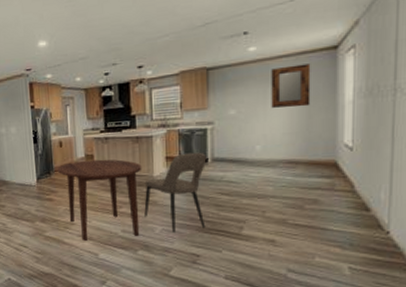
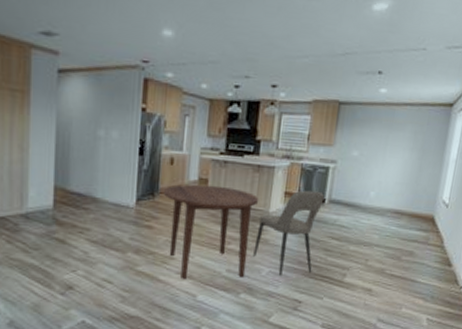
home mirror: present [271,63,311,108] -> none [390,115,430,159]

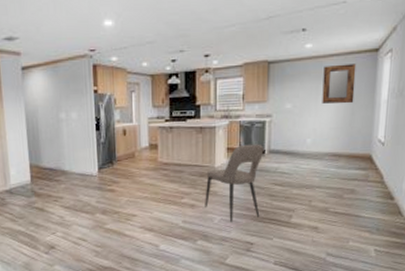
dining table: present [163,184,259,280] -> none [120,149,205,233]
home mirror: none [390,115,430,159] -> present [322,63,357,104]

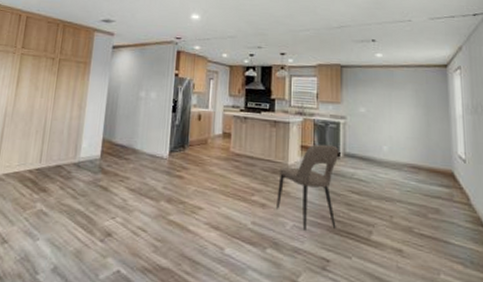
home mirror: present [322,63,357,104] -> none [395,75,428,115]

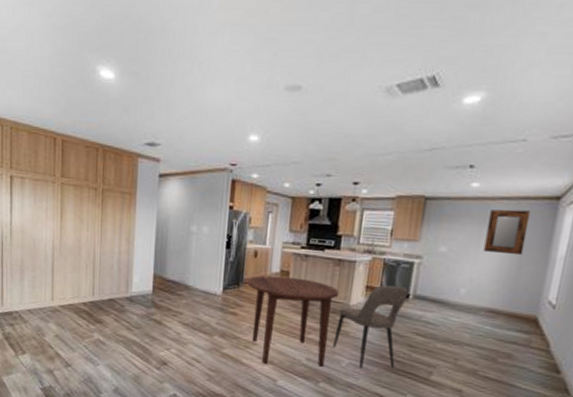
dining table: none [192,137,278,232] -> present [247,275,340,367]
home mirror: none [395,75,428,115] -> present [483,209,531,256]

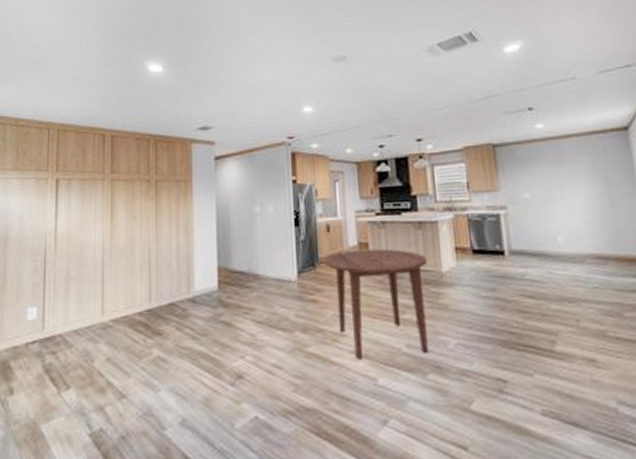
chair: present [333,285,409,369] -> none [431,242,510,348]
home mirror: present [483,209,531,256] -> none [562,144,610,193]

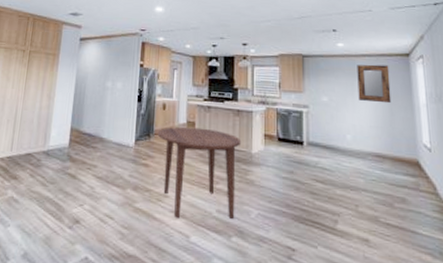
home mirror: none [562,144,610,193] -> present [357,64,392,104]

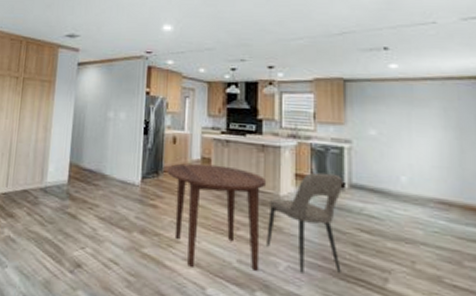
chair: none [241,133,303,219] -> present [266,172,344,273]
home mirror: present [357,64,392,104] -> none [415,90,462,139]

